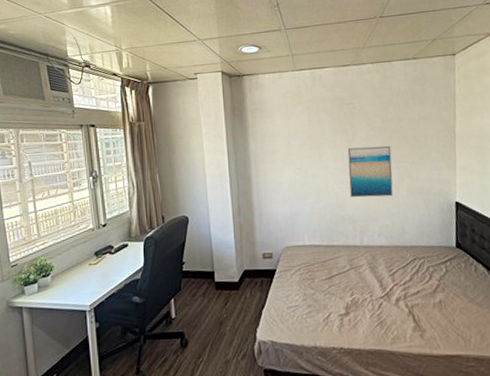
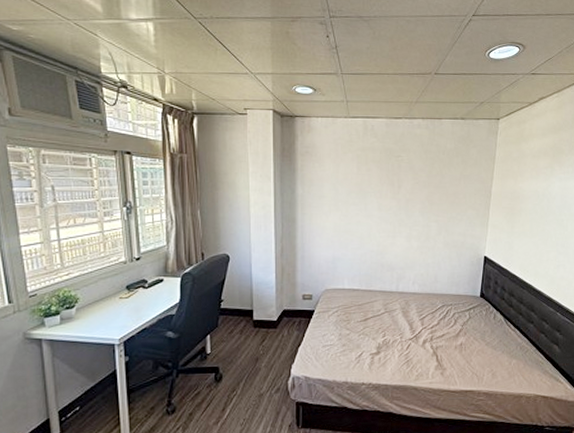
wall art: present [347,145,394,198] -> none [391,199,433,248]

